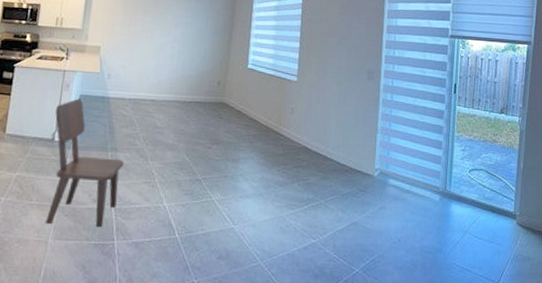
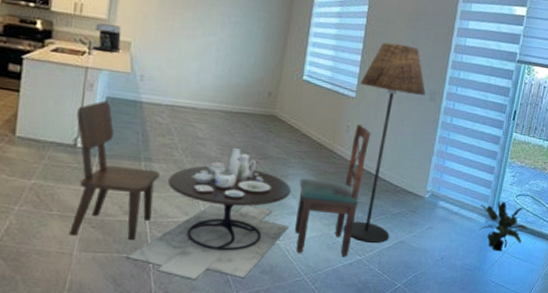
coffee maker: none [69,33,93,56] -> present [92,23,122,53]
dining table: none [94,134,243,268] -> present [126,147,292,281]
dining chair: none [247,106,315,240] -> present [294,124,371,257]
floor lamp: none [296,29,363,225] -> present [344,42,426,243]
potted plant: none [433,177,488,231] -> present [480,201,529,251]

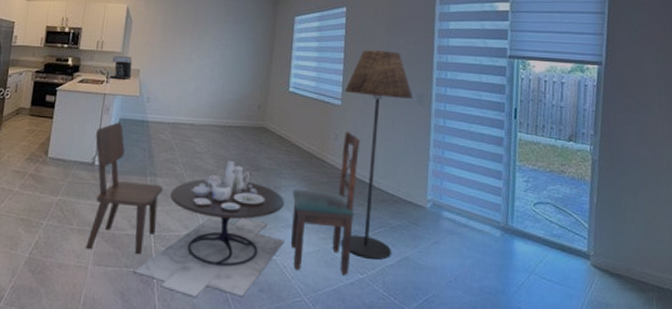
potted plant: present [480,201,529,251] -> none [492,211,556,271]

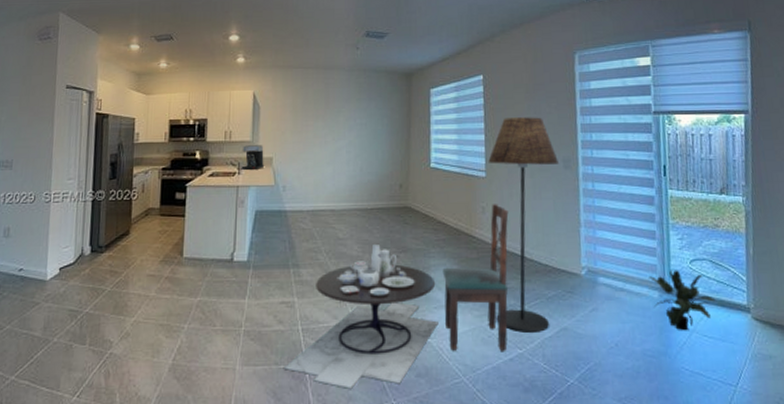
dining chair: present [86,122,163,255] -> none [232,214,308,351]
potted plant: none [492,211,556,271] -> present [649,270,716,330]

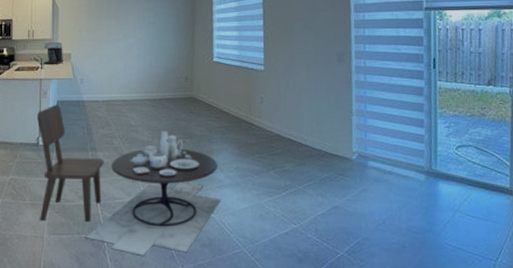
dining chair: none [232,214,308,351] -> present [37,104,104,222]
dining chair: present [442,204,509,351] -> none [224,95,285,226]
floor lamp: present [488,117,558,333] -> none [267,14,332,210]
potted plant: present [649,270,716,330] -> none [416,155,480,210]

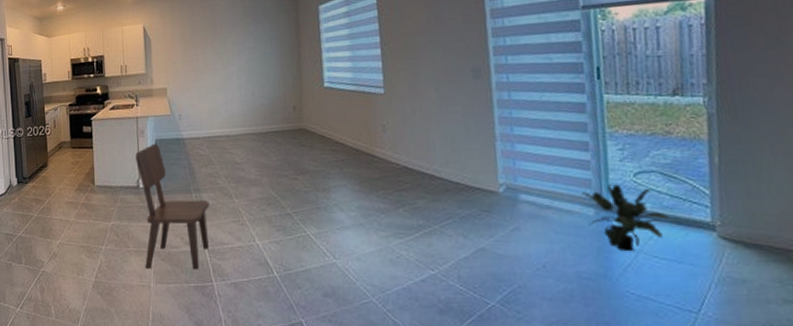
coffee maker: present [43,42,63,64] -> none [138,76,159,101]
dining table: present [85,130,221,257] -> none [194,167,343,308]
potted plant: none [416,155,480,210] -> present [582,184,669,250]

